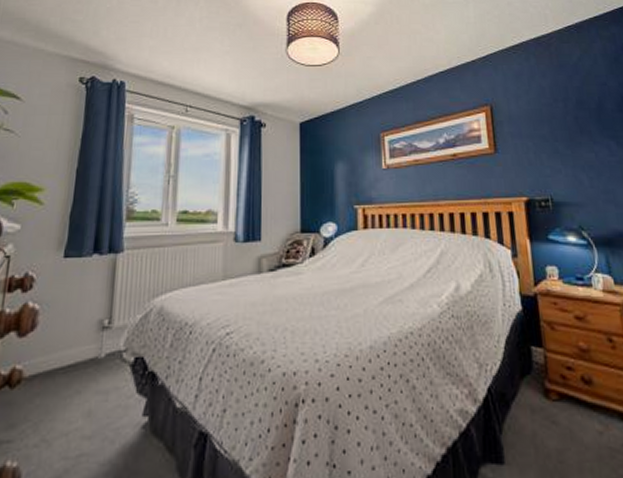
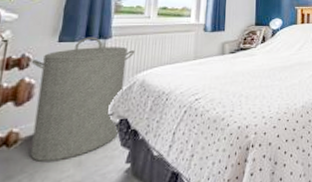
laundry hamper: none [34,250,151,410] -> present [30,37,135,163]

